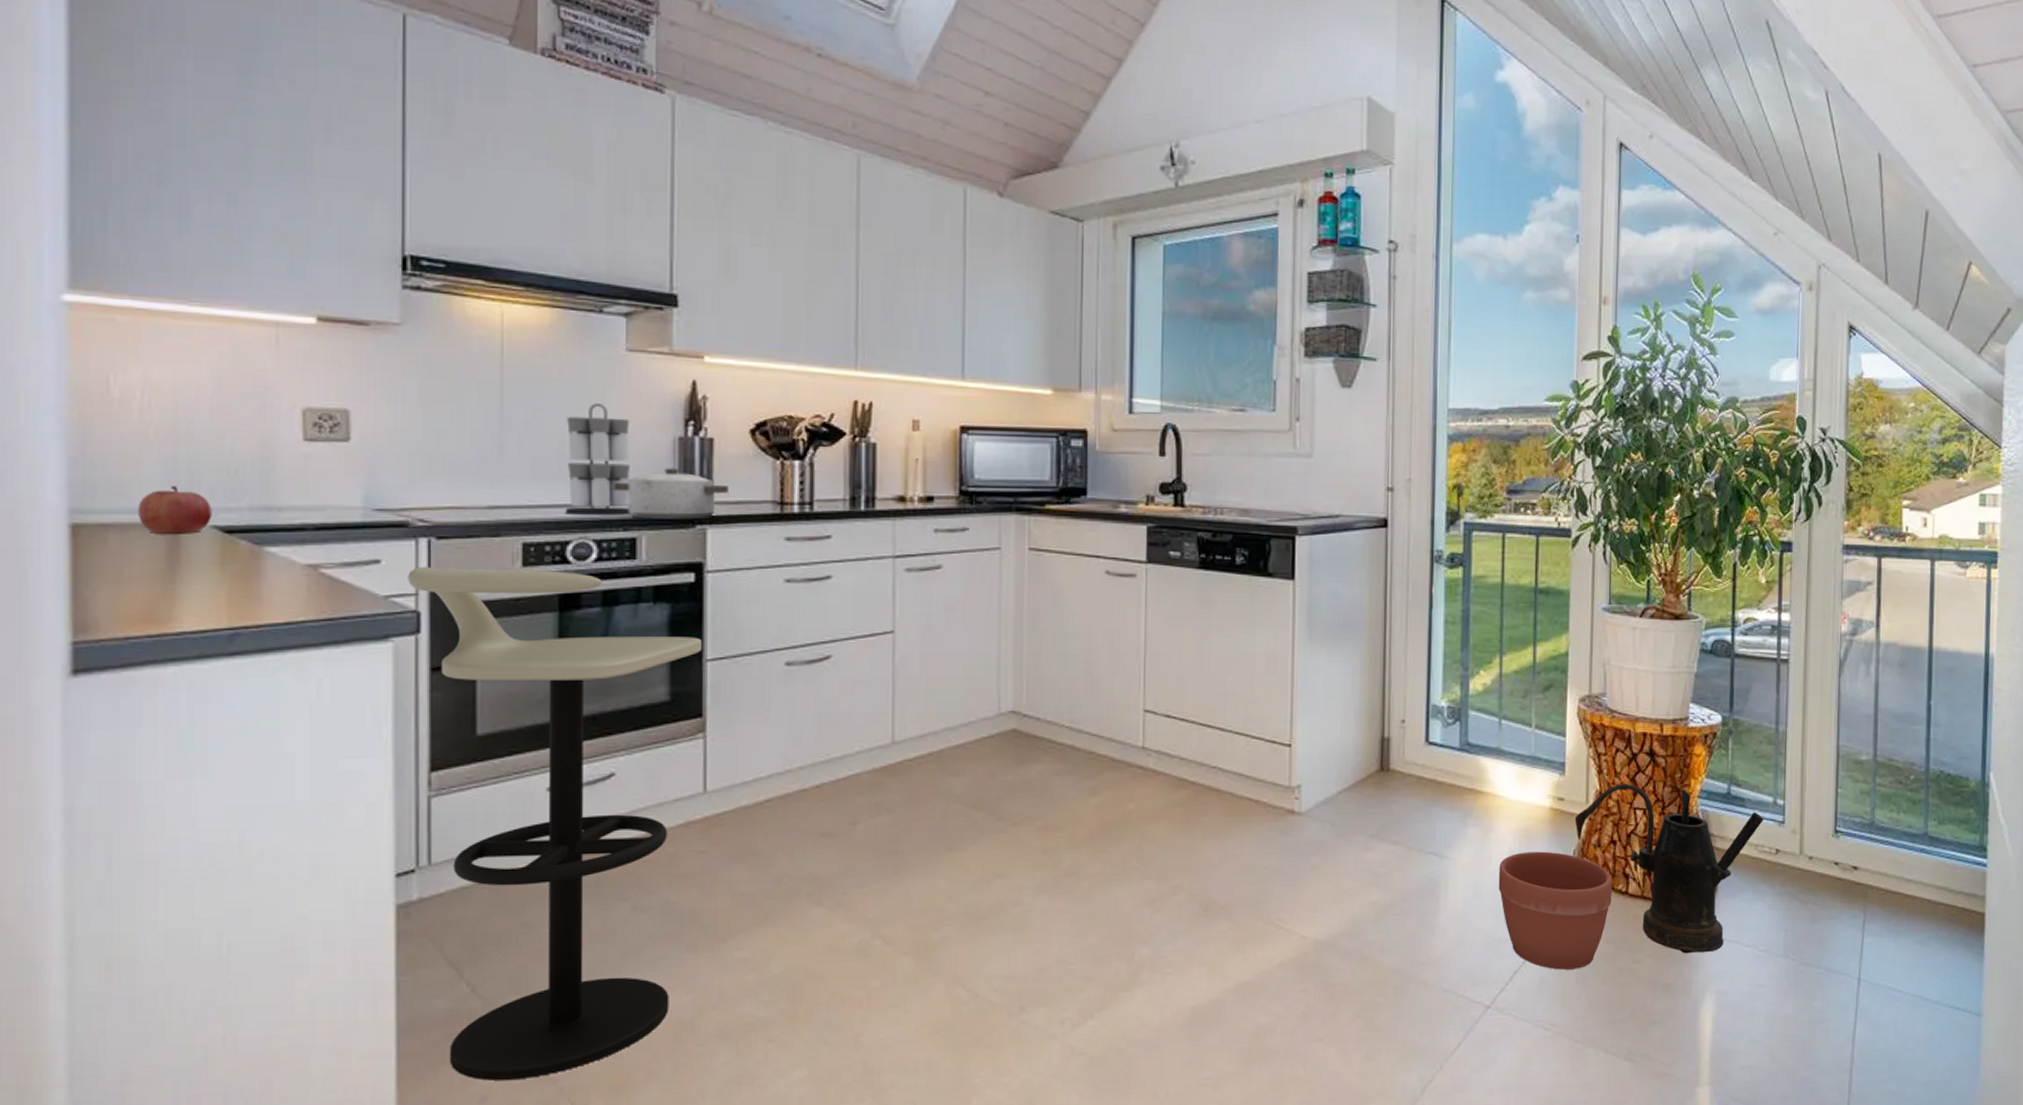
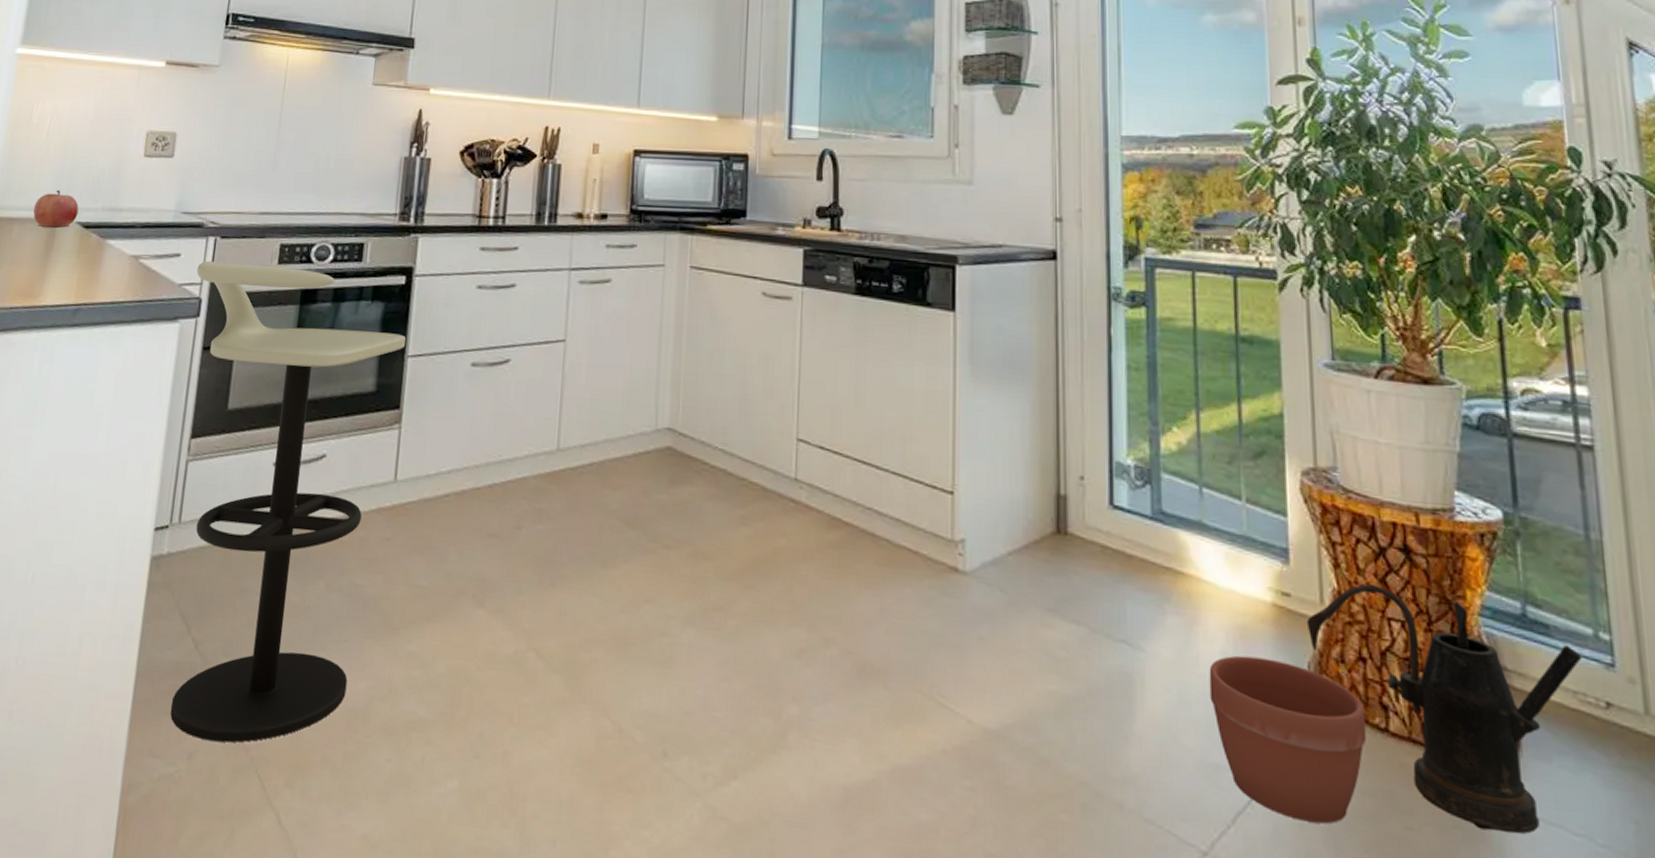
spice rack: present [565,403,631,517] -> none [313,128,370,224]
cooking pot: present [613,468,728,520] -> none [351,183,439,229]

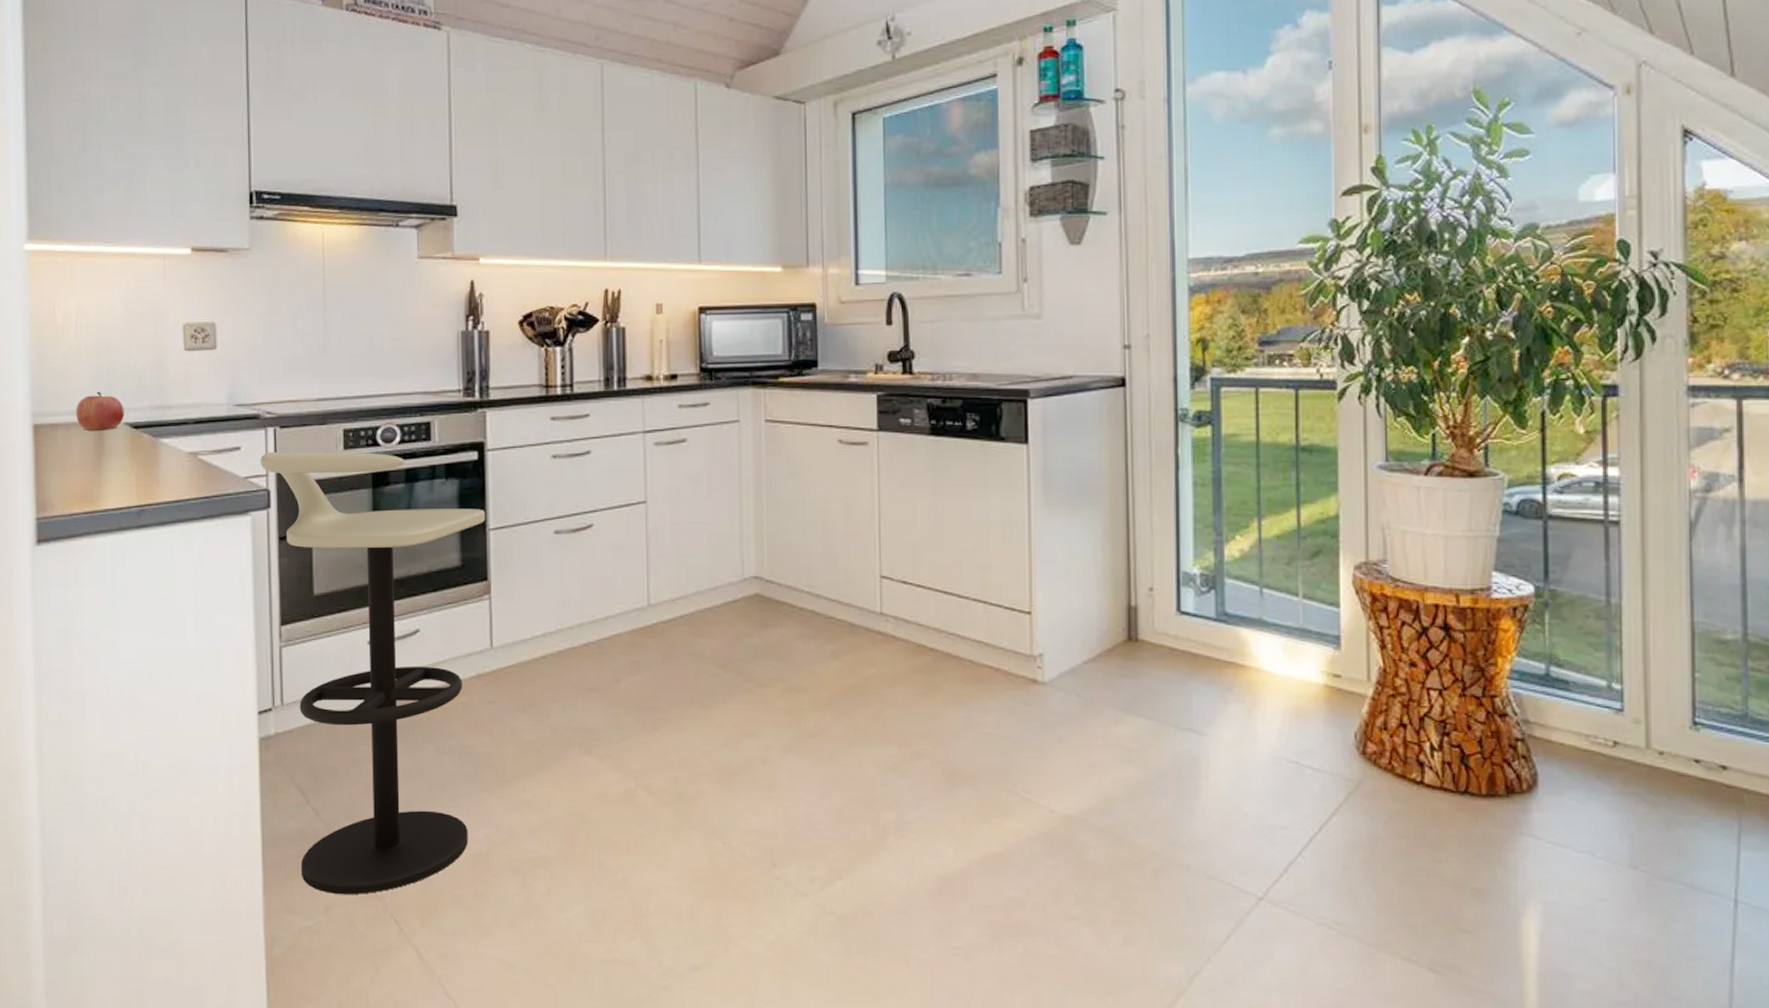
flowerpot: present [1209,655,1367,824] -> none [1266,732,1404,864]
watering can: present [1306,584,1583,834] -> none [1354,661,1596,856]

